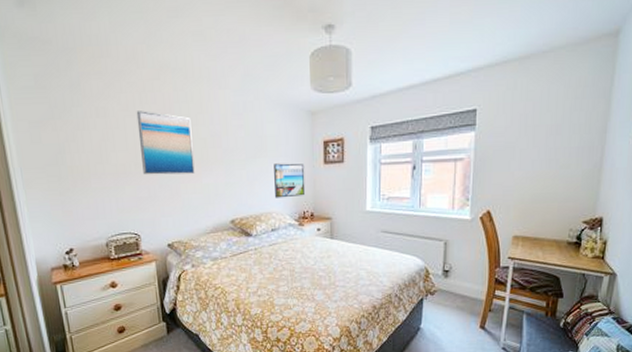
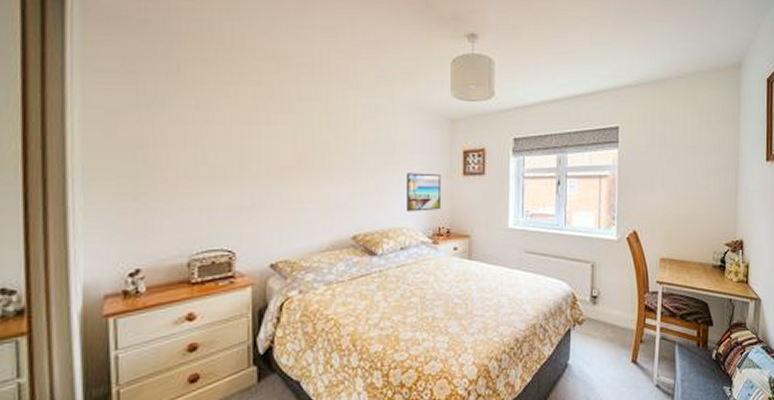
wall art: present [136,111,195,175] -> none [247,106,313,180]

